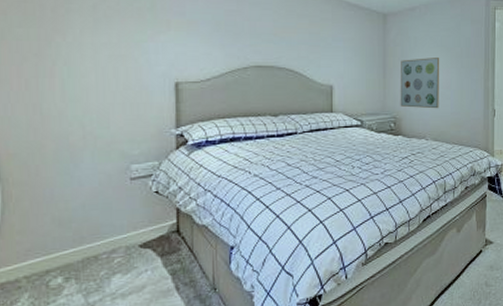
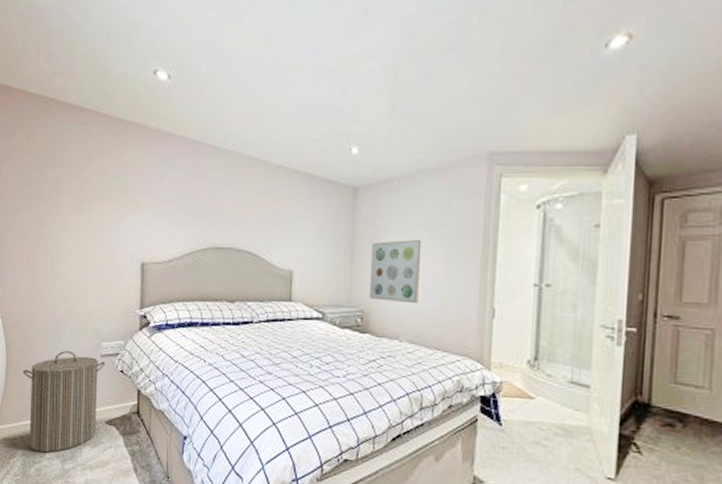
laundry hamper: none [25,178,137,291] -> present [22,351,106,453]

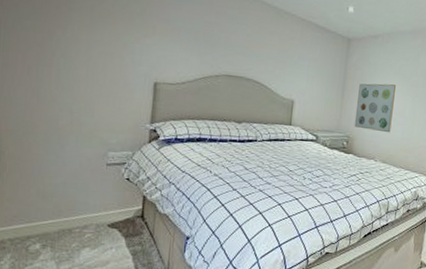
laundry hamper: present [22,351,106,453] -> none [16,158,112,255]

